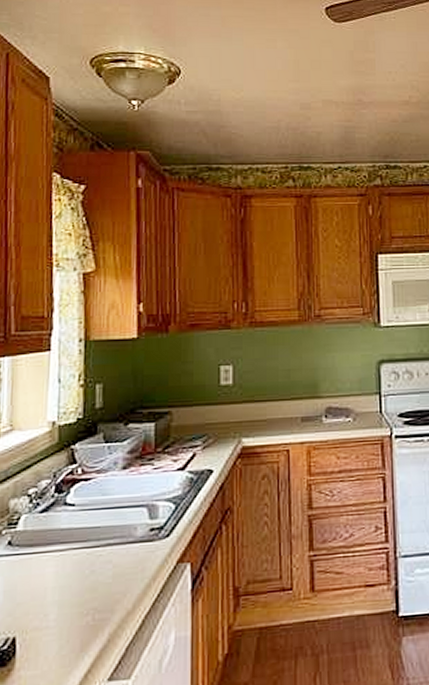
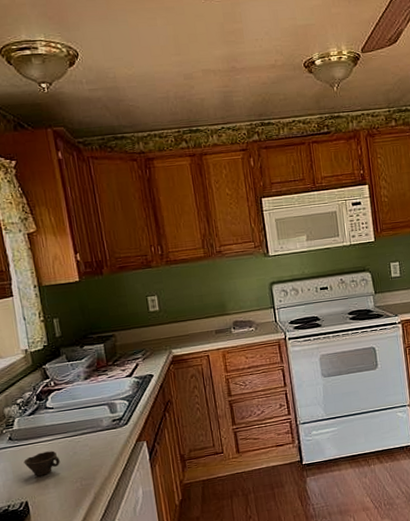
cup: none [21,565,70,602] -> present [23,450,60,477]

